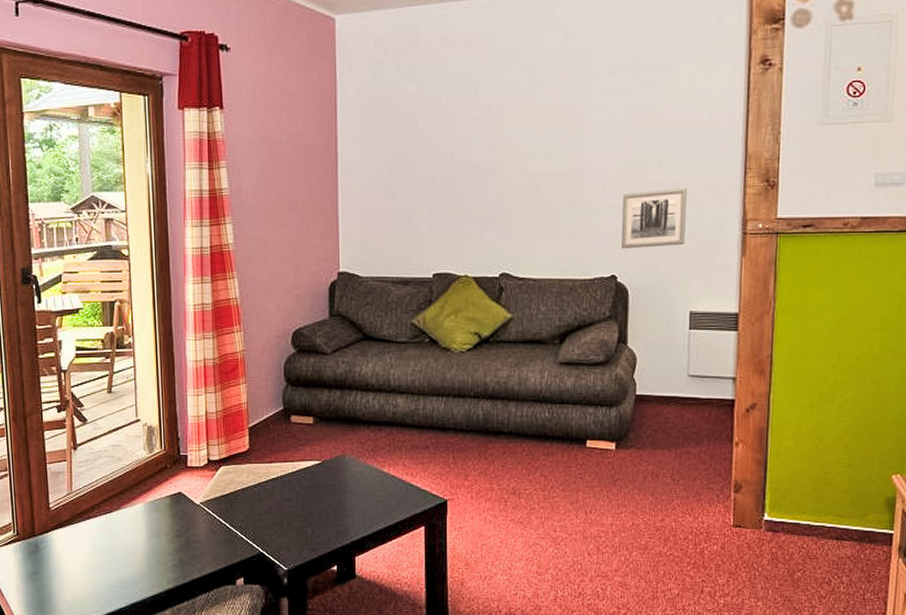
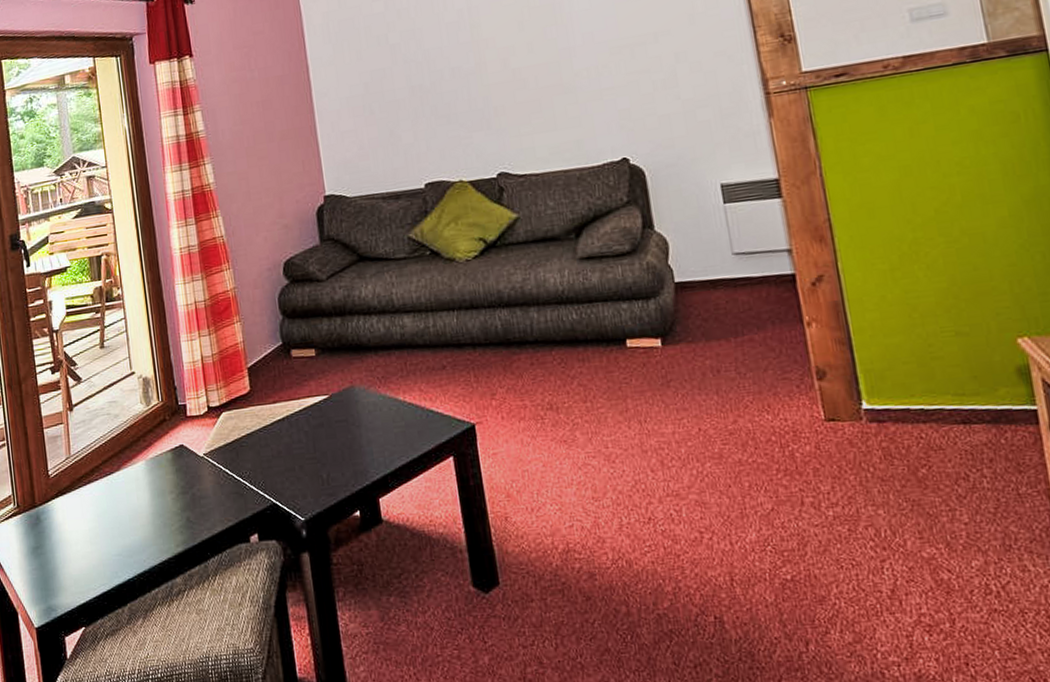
wall art: present [622,188,687,250] -> none [620,57,700,130]

